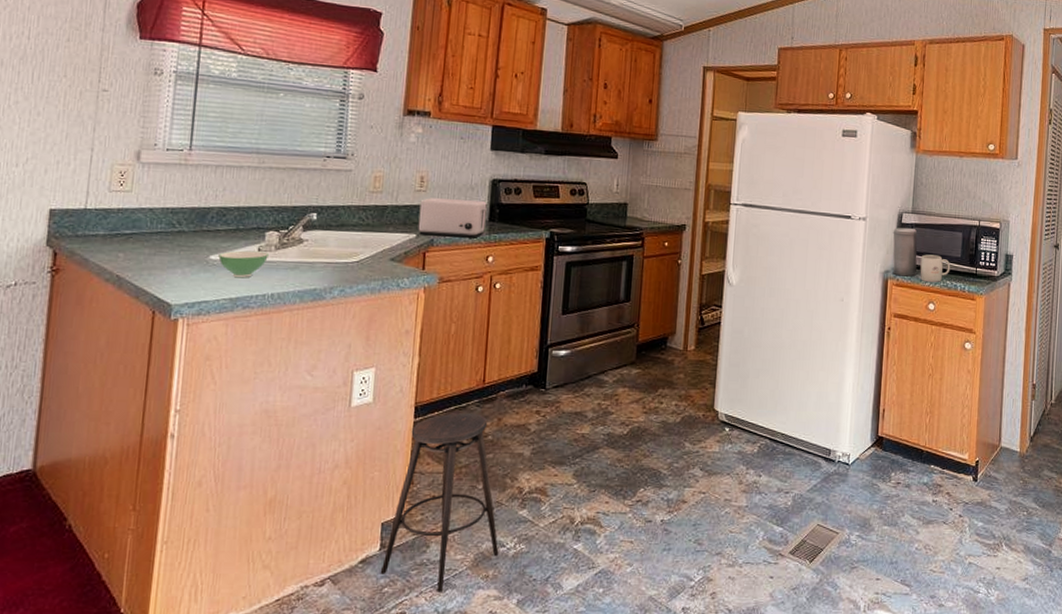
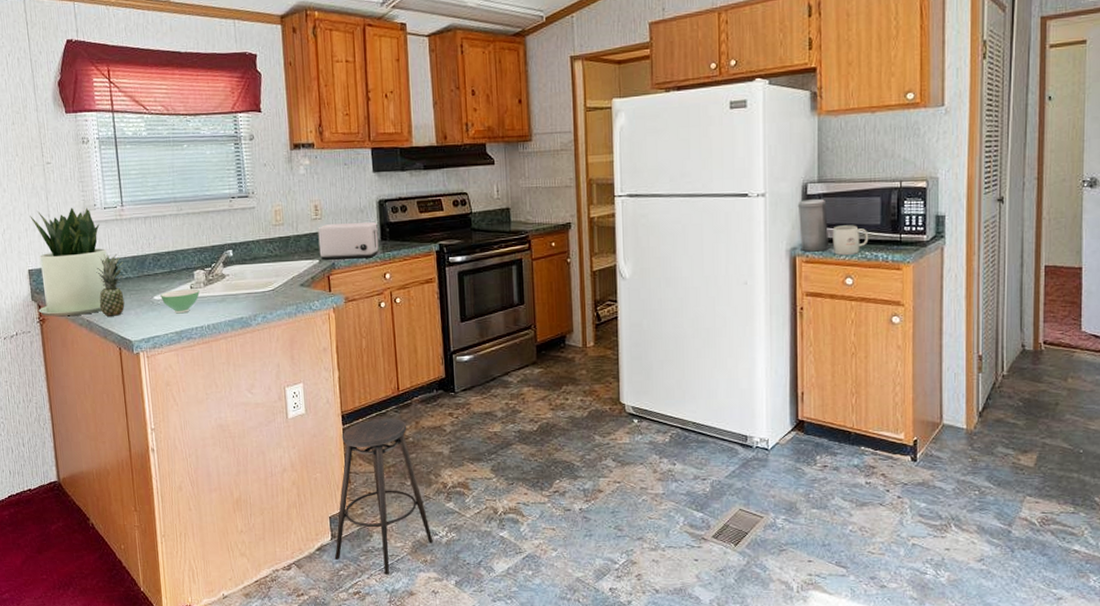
planter: none [53,142,160,270] -> present [30,207,107,317]
fruit: none [136,201,179,274] -> present [96,254,125,316]

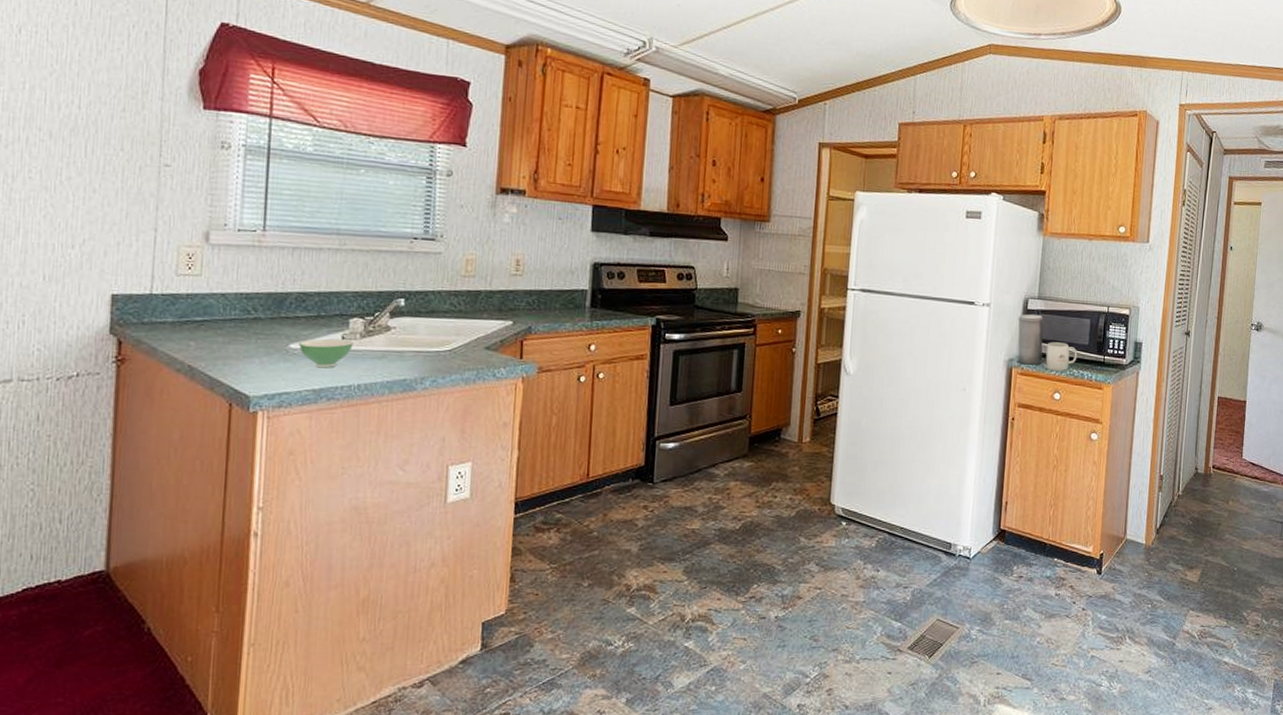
planter: present [30,207,107,317] -> none [117,222,233,359]
fruit: present [96,254,125,316] -> none [209,286,254,364]
toaster: present [317,222,379,260] -> none [514,282,589,326]
stool: present [334,419,433,575] -> none [481,508,607,692]

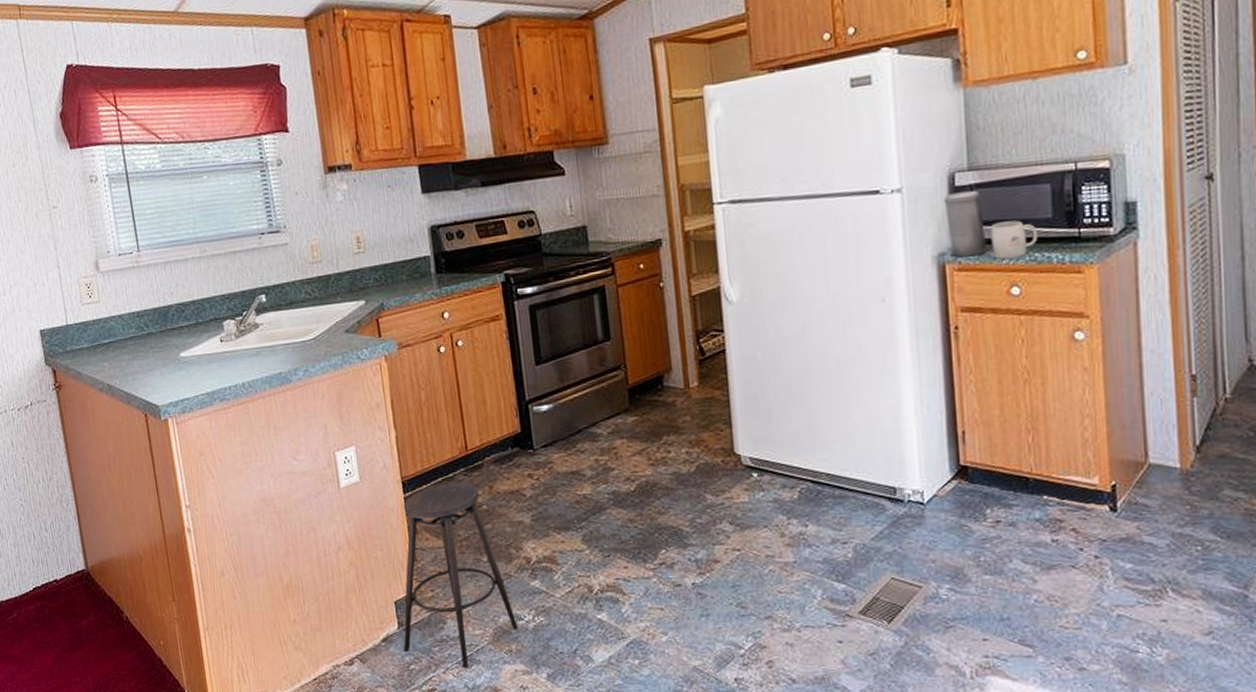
bowl: present [299,338,353,368] -> none [187,342,231,372]
stool: none [481,508,607,692] -> present [403,483,518,668]

